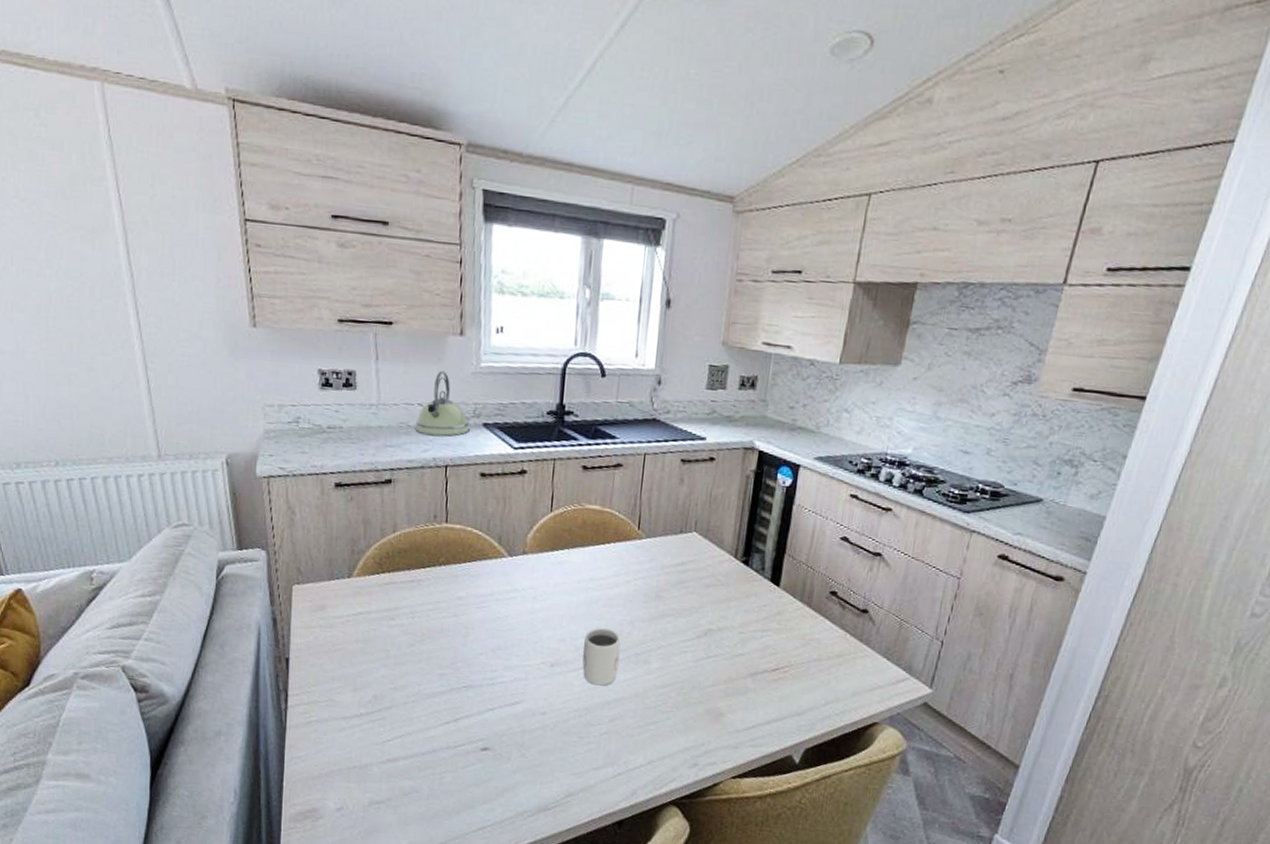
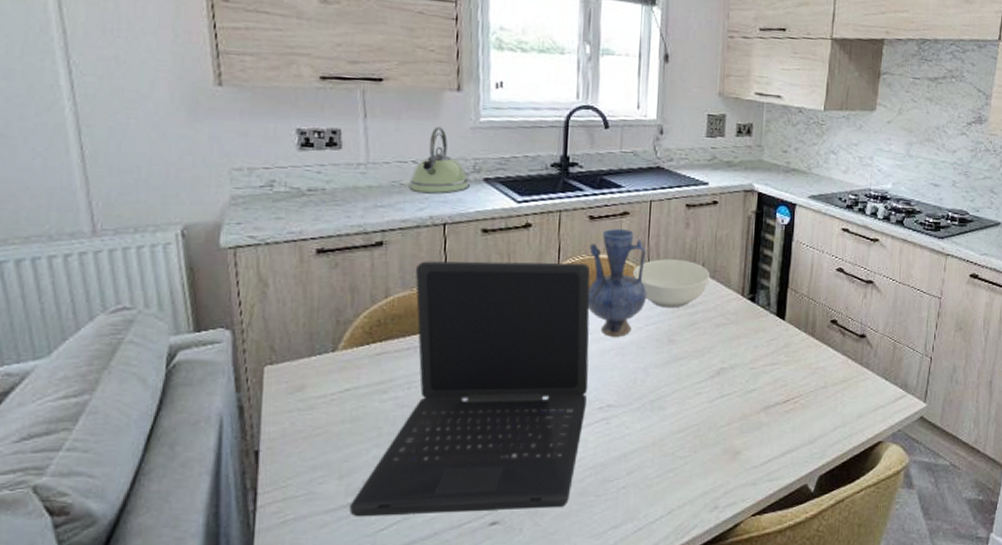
laptop: none [362,500,582,743] -> present [350,261,591,517]
vase: none [577,480,638,588] -> present [587,228,648,337]
mug: present [582,628,621,686] -> none [596,378,635,438]
bowl: none [624,514,703,565] -> present [633,259,711,309]

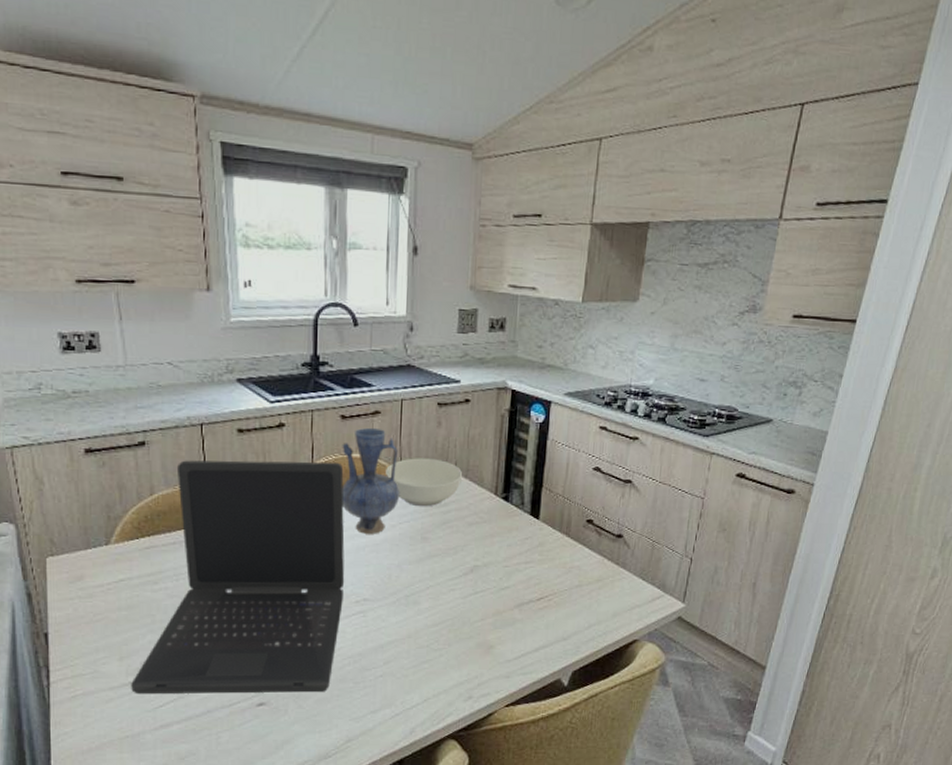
kettle: present [408,127,470,194] -> none [166,328,223,395]

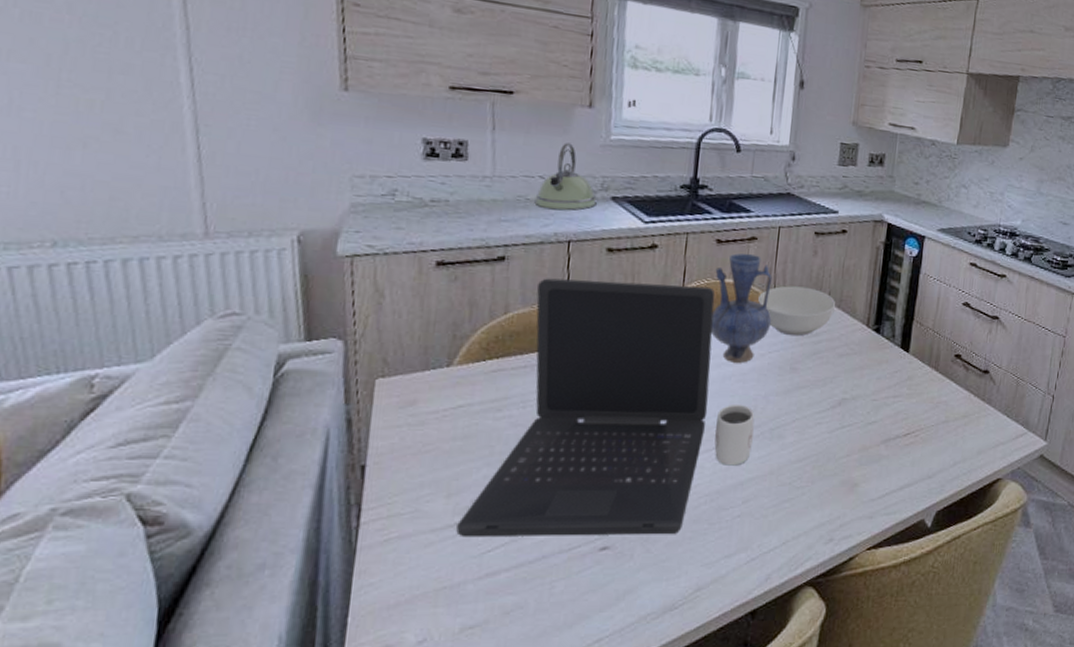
kettle: none [166,328,223,395] -> present [534,143,597,211]
mug: none [352,574,390,630] -> present [714,405,755,466]

